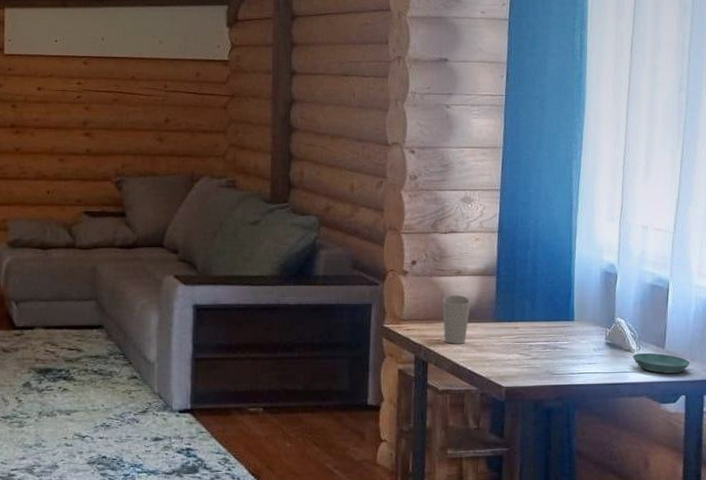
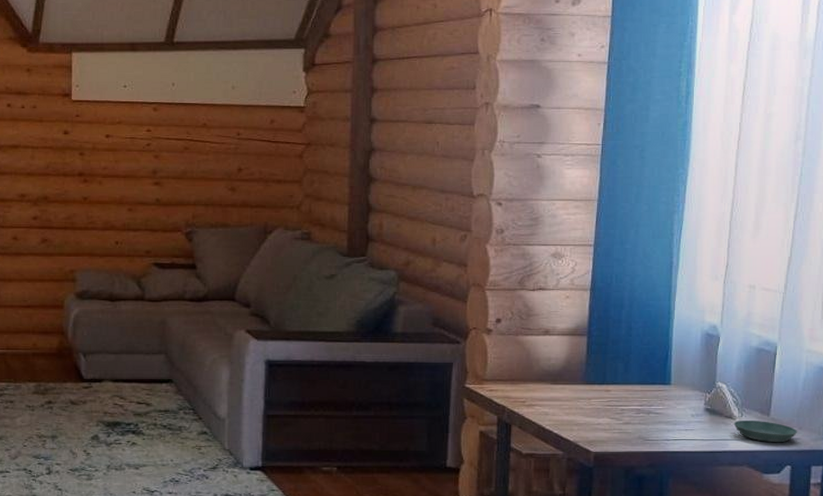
cup: present [442,295,471,344] -> none [528,355,559,406]

